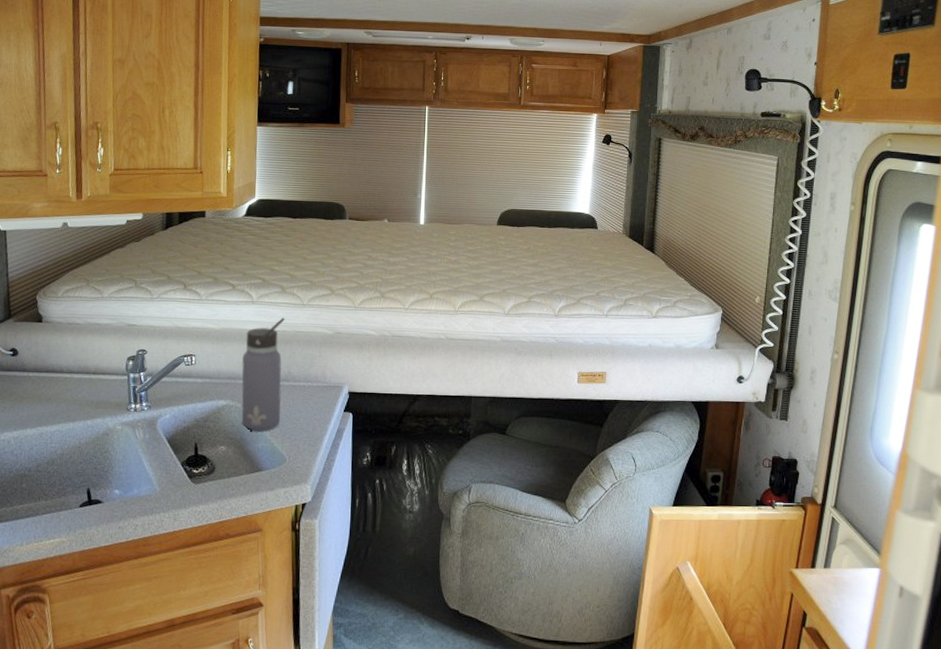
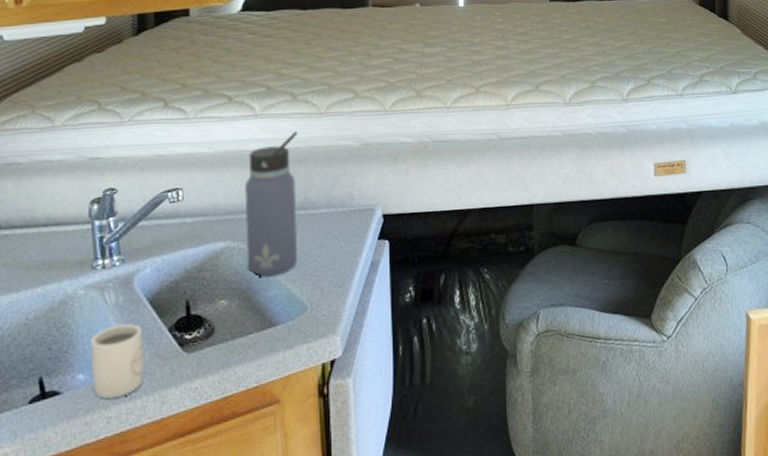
mug: none [123,455,163,511] -> present [89,323,144,399]

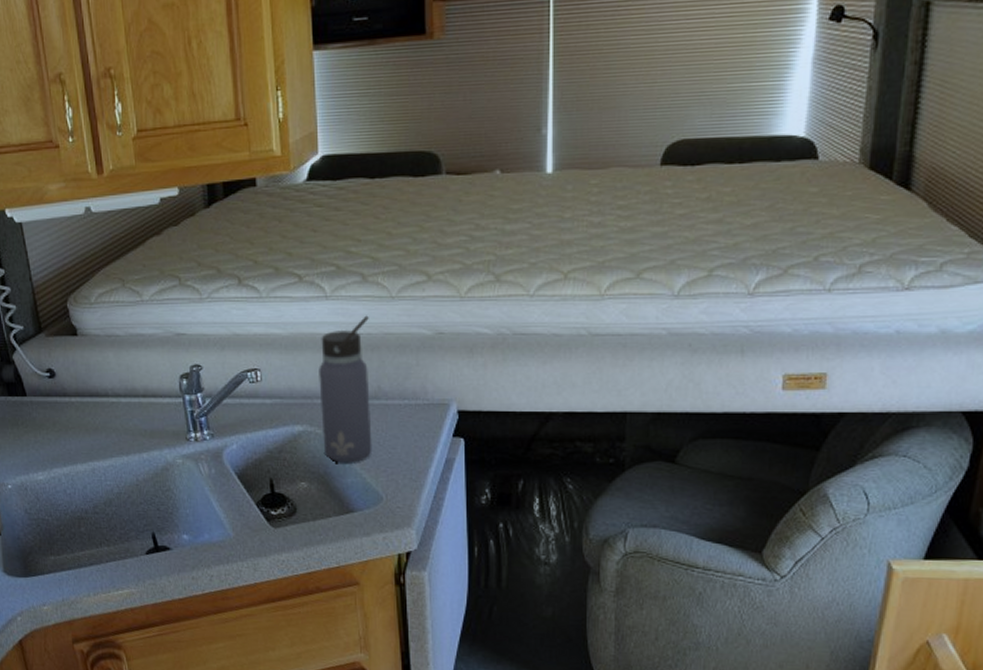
mug: present [89,323,144,399] -> none [190,493,237,559]

